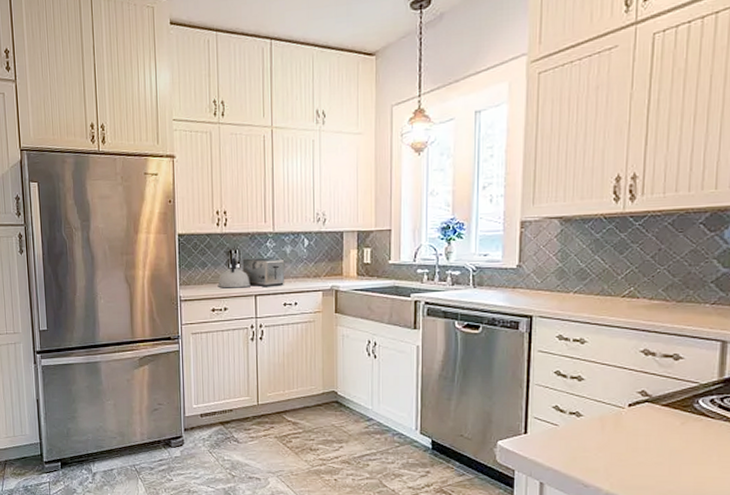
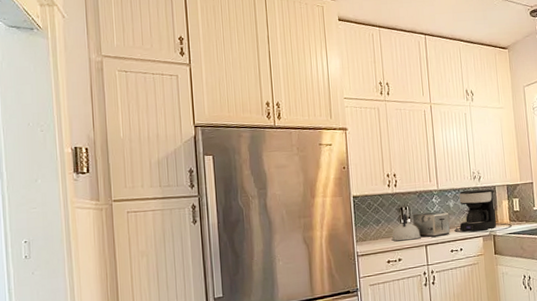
coffee maker: none [289,234,359,286] -> present [454,188,512,234]

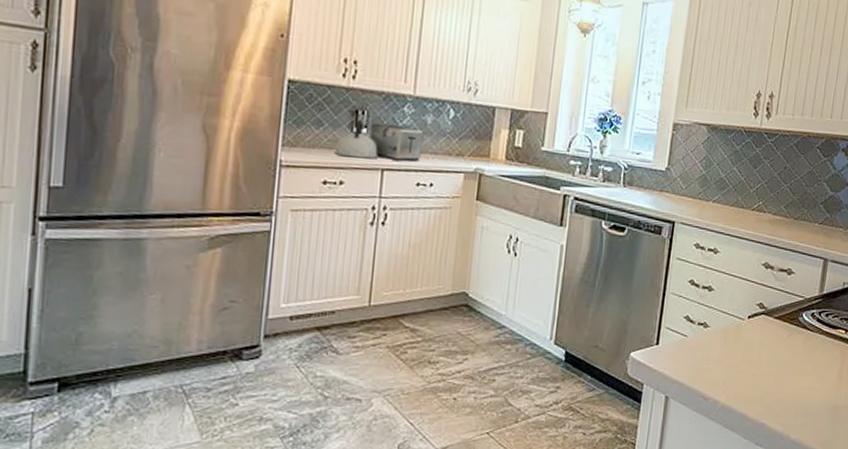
coffee maker: present [454,188,512,234] -> none [426,104,507,170]

